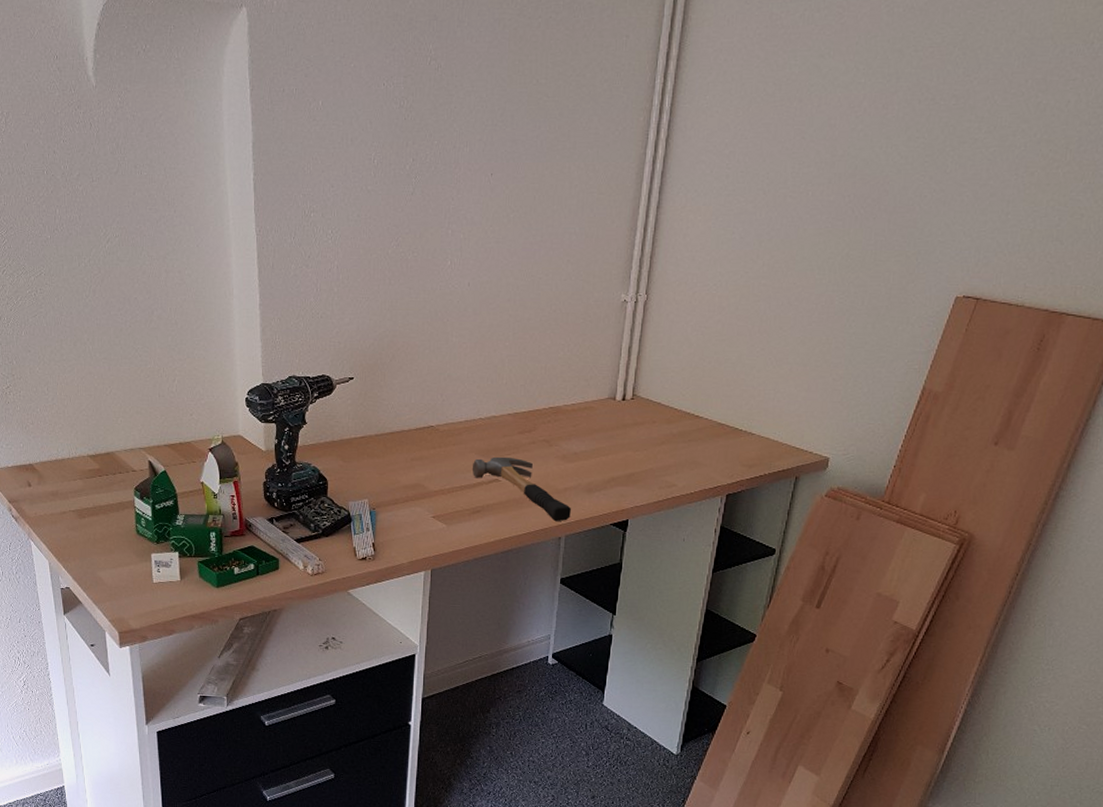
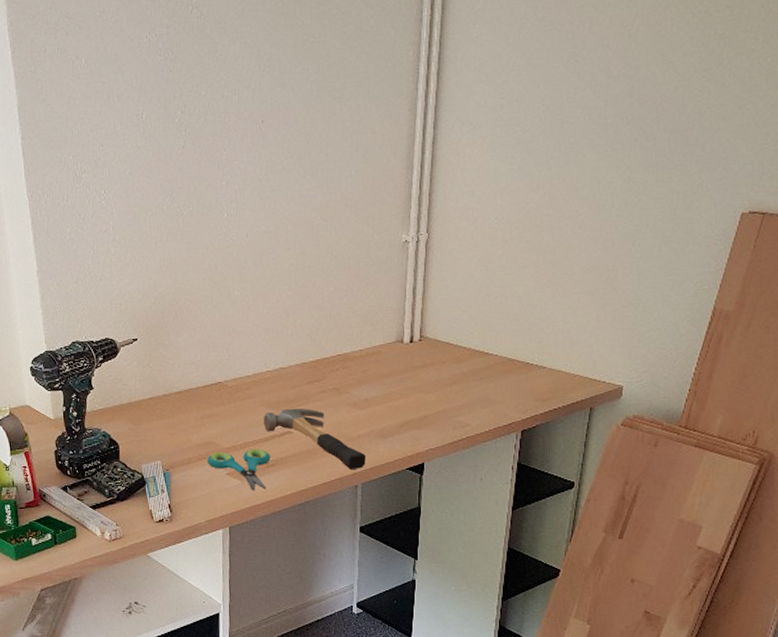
scissors: none [414,494,477,536] -> present [207,449,270,491]

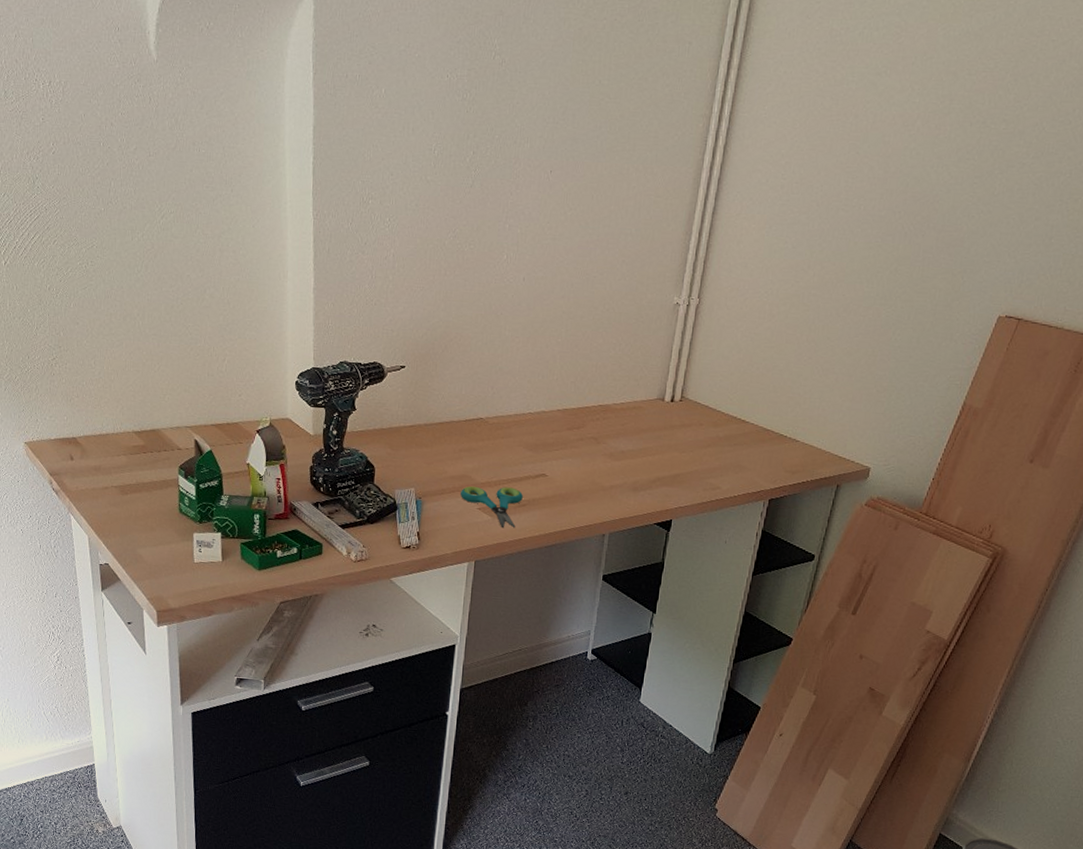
claw hammer: present [263,408,366,469] -> none [519,451,616,519]

